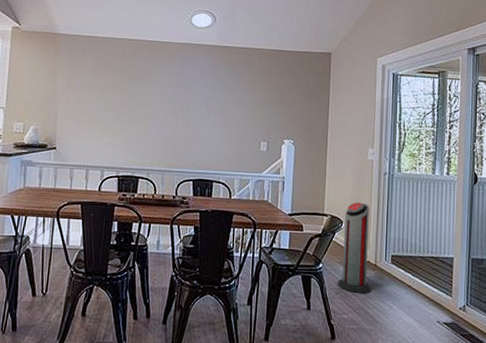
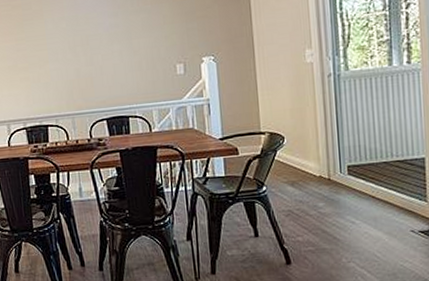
air purifier: present [337,202,371,293] -> none [285,112,327,213]

